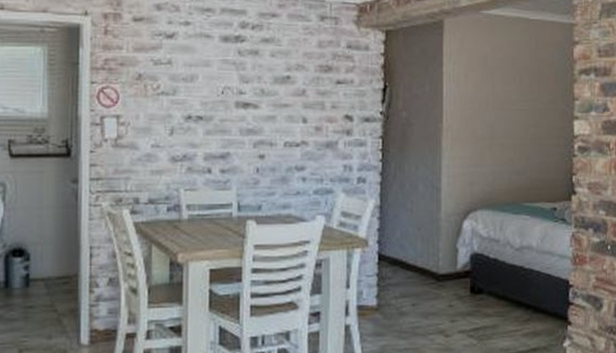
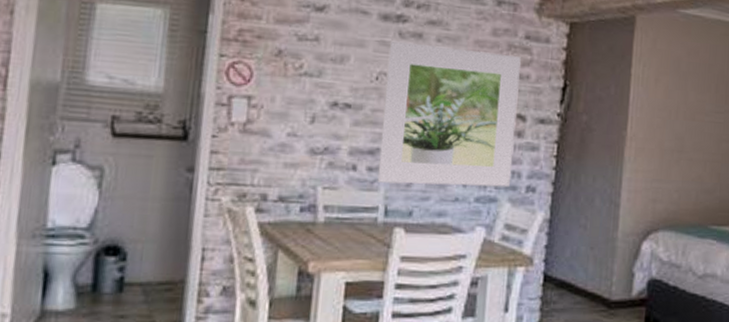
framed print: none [229,59,345,182] -> present [377,41,521,188]

